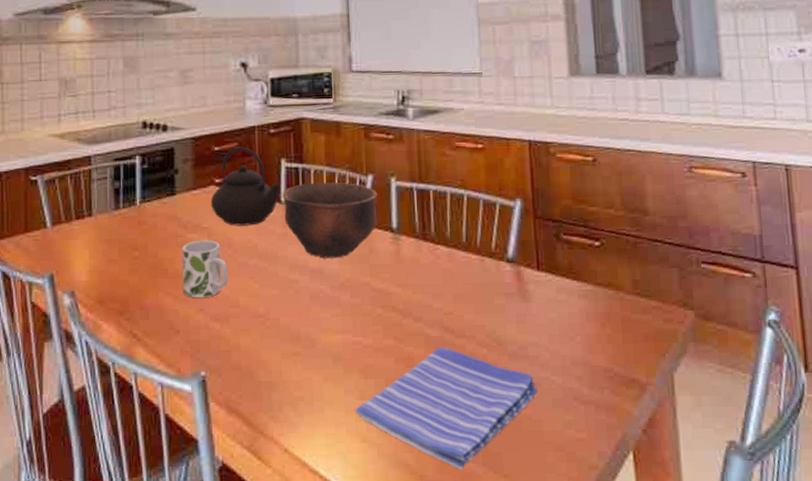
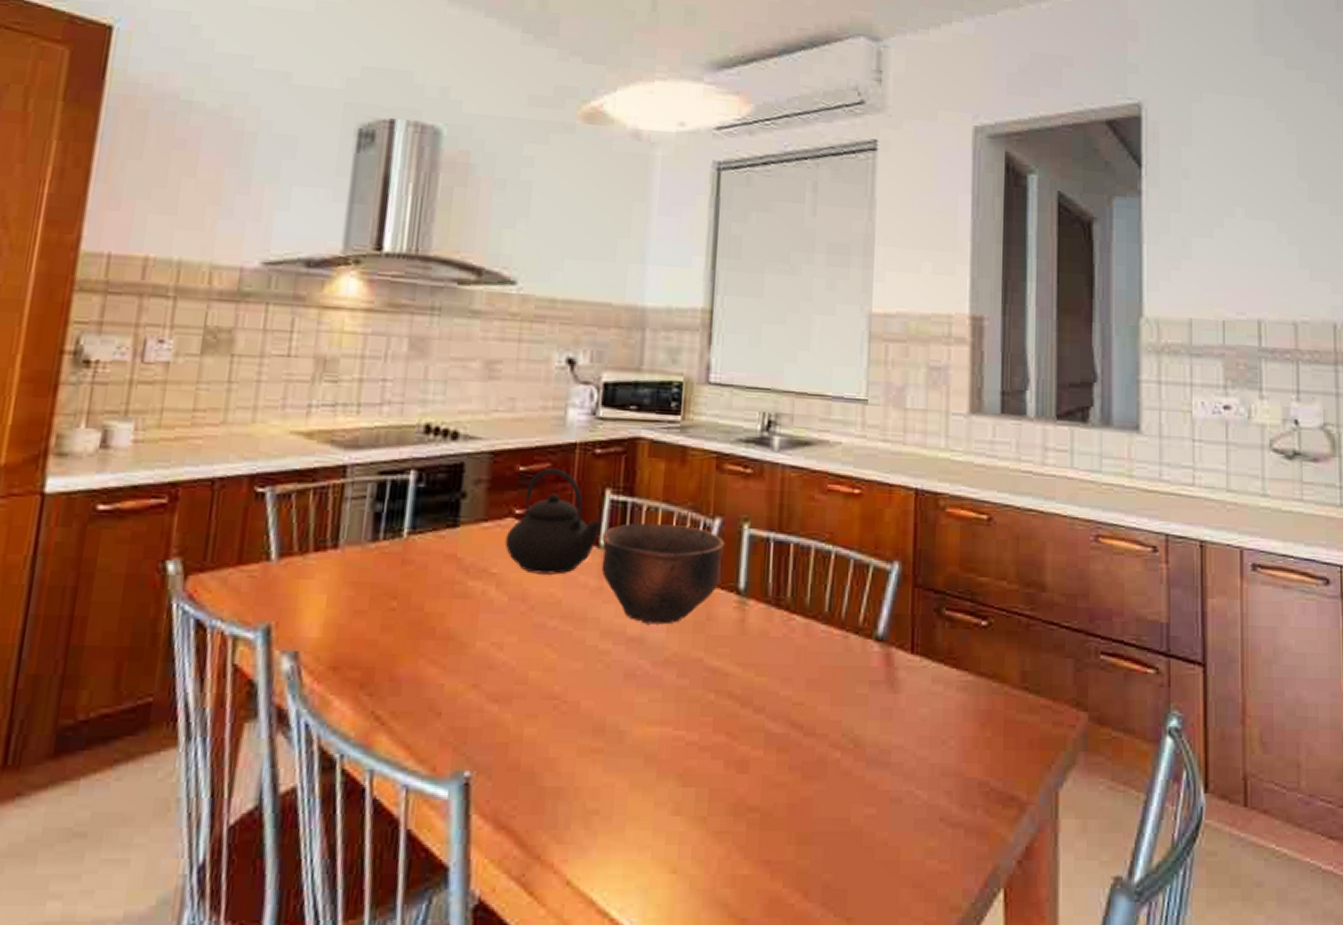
mug: present [182,239,229,299] -> none [453,590,519,670]
dish towel: present [355,346,538,470] -> none [666,747,899,912]

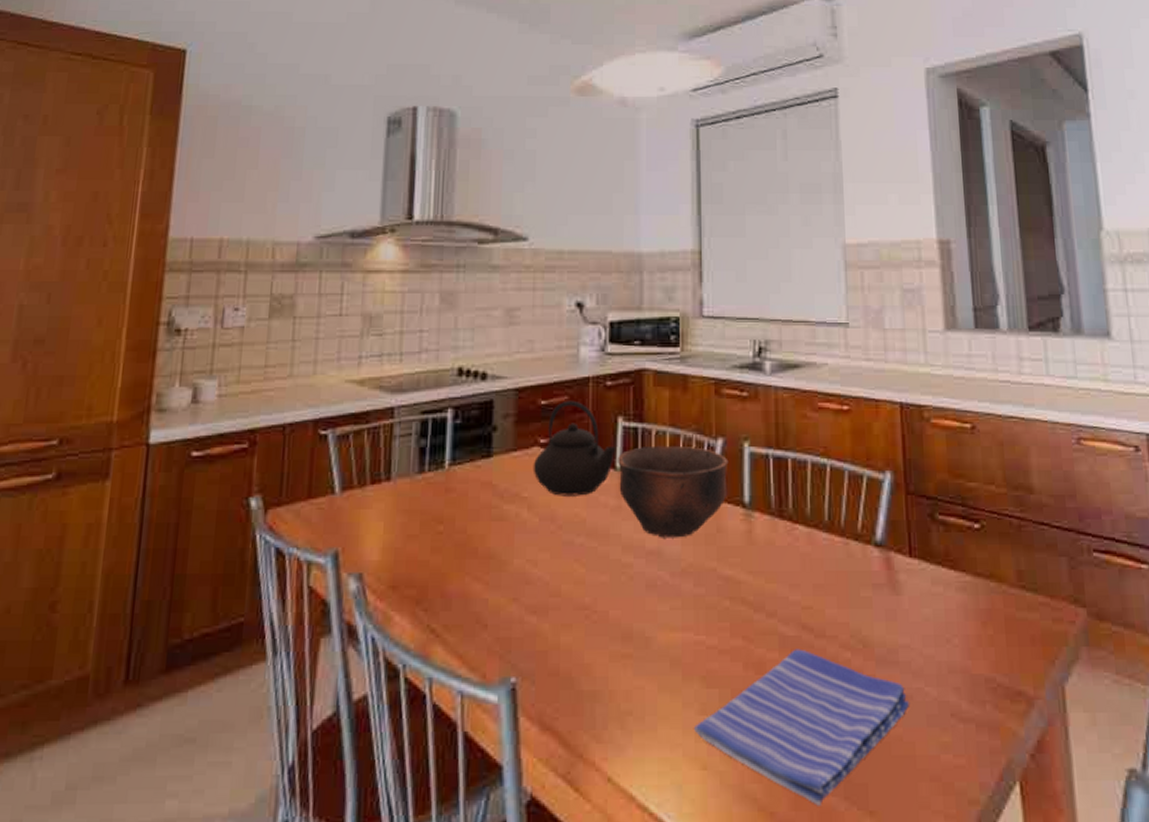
dish towel: none [666,747,899,912] -> present [694,649,910,806]

